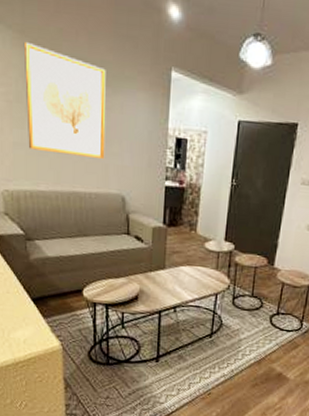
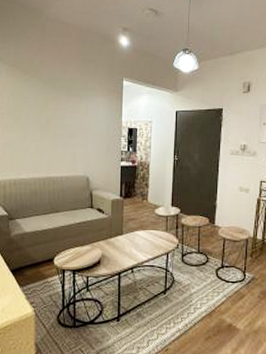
wall art: present [25,41,106,160] -> none [14,71,75,150]

